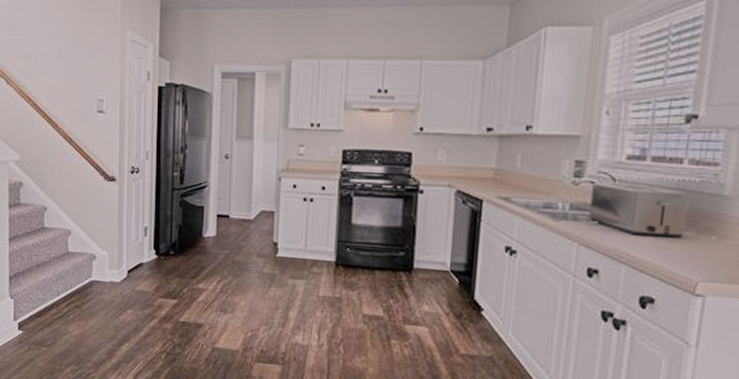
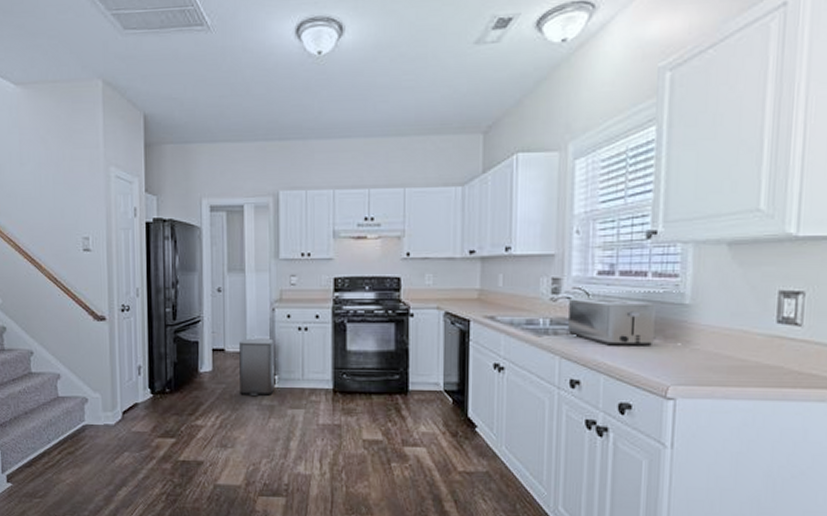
pedal bin: none [242,206,278,264] -> present [239,338,274,396]

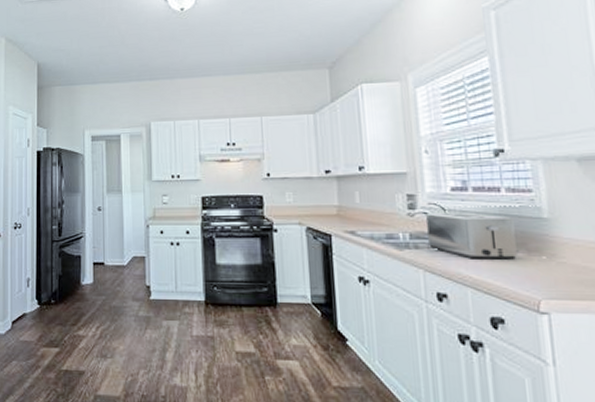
pedal bin: present [239,338,274,396] -> none [117,252,150,307]

